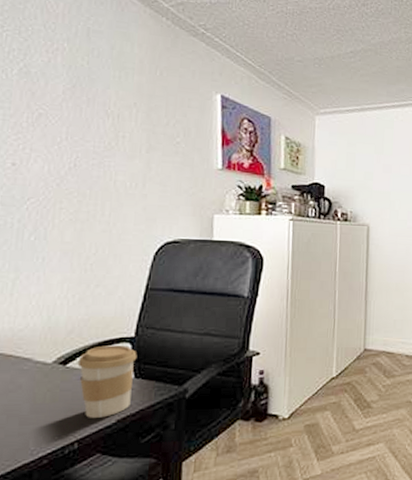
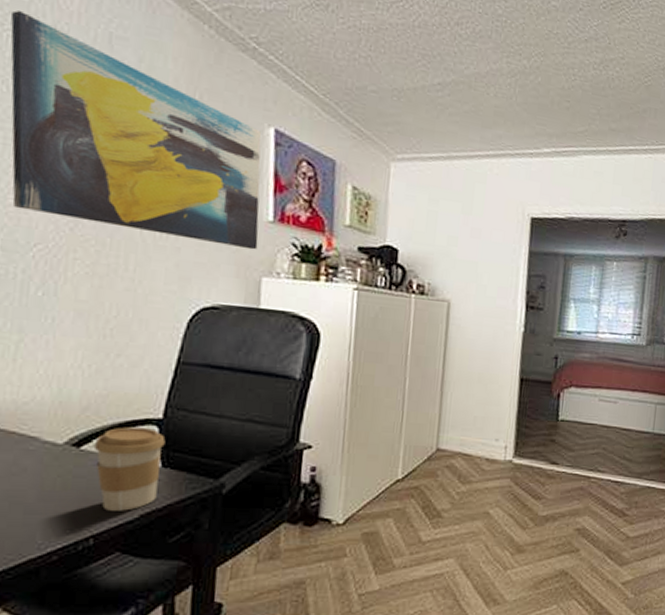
wall art: none [9,14,211,193] -> present [10,9,262,250]

